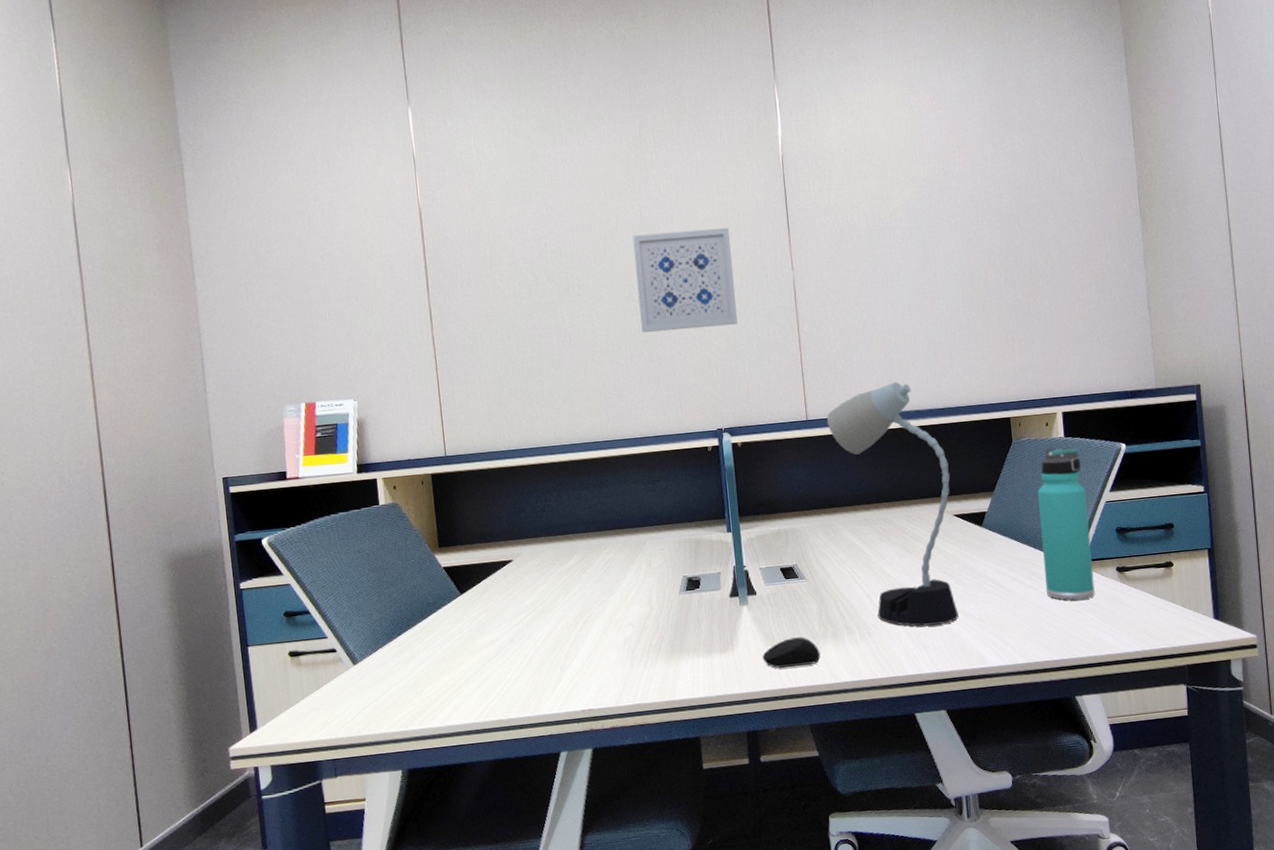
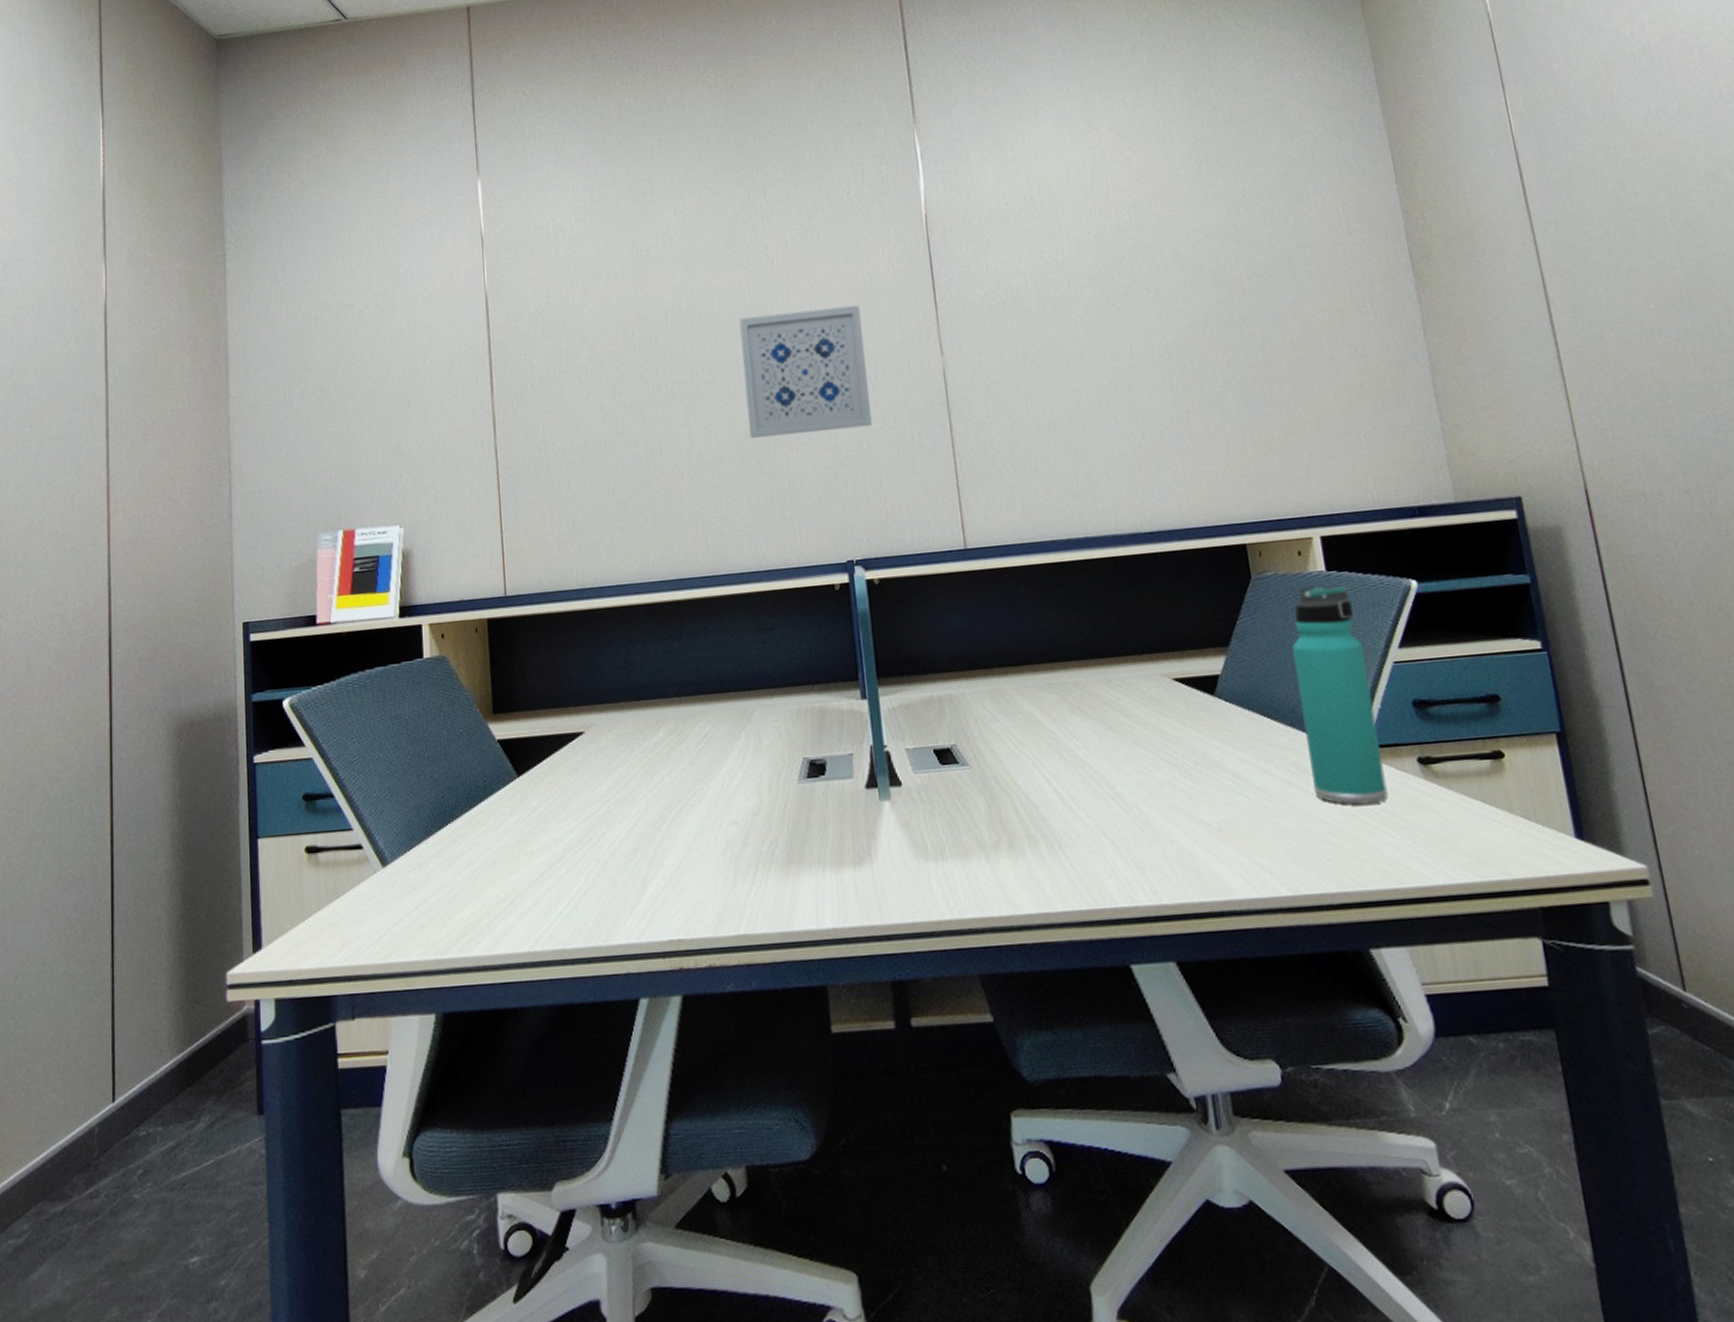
computer mouse: present [762,637,821,668] -> none [911,847,992,891]
desk lamp: present [826,382,959,627] -> none [991,497,1188,837]

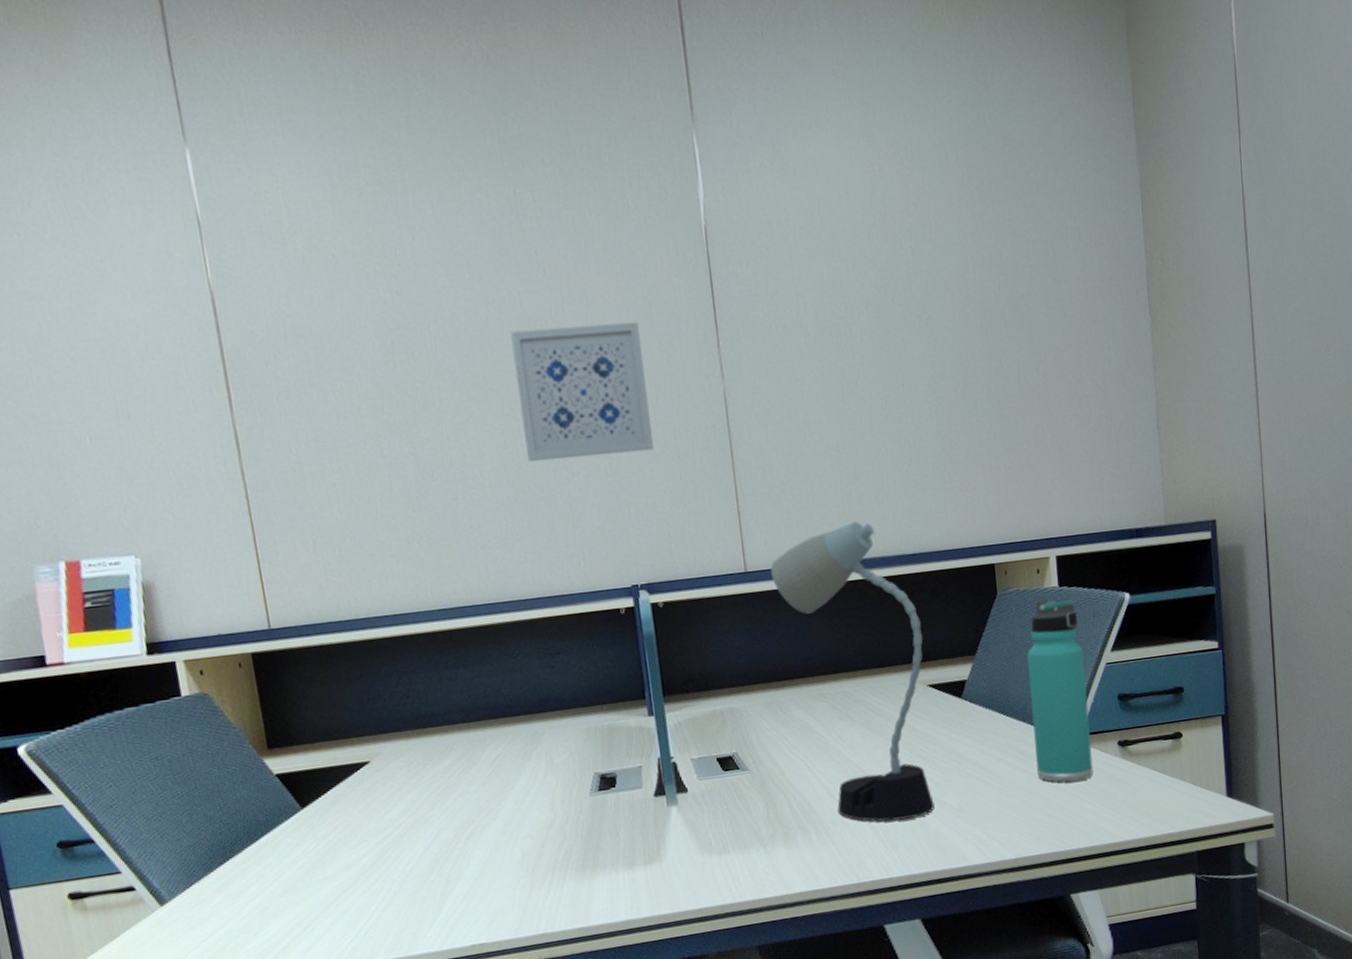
desk lamp: none [991,497,1188,837] -> present [770,521,935,822]

